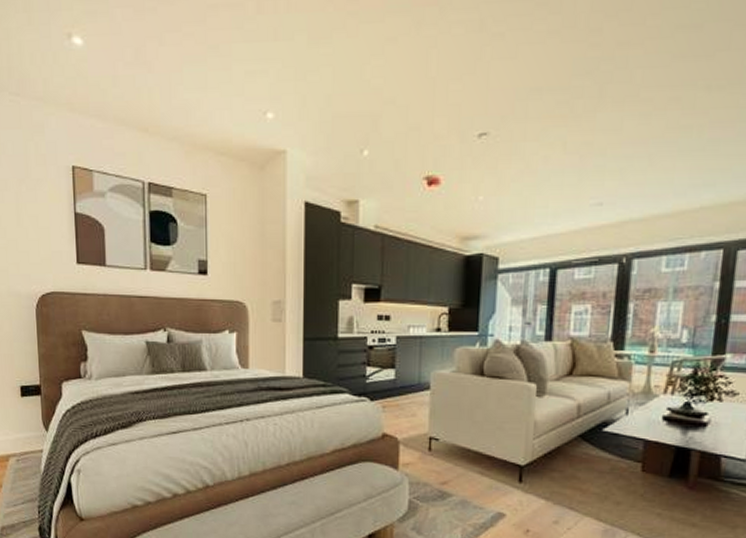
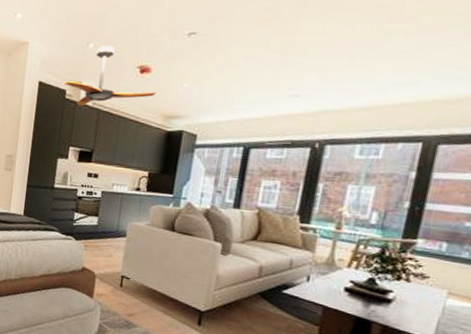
ceiling fan: none [335,152,449,232] -> present [62,46,156,107]

